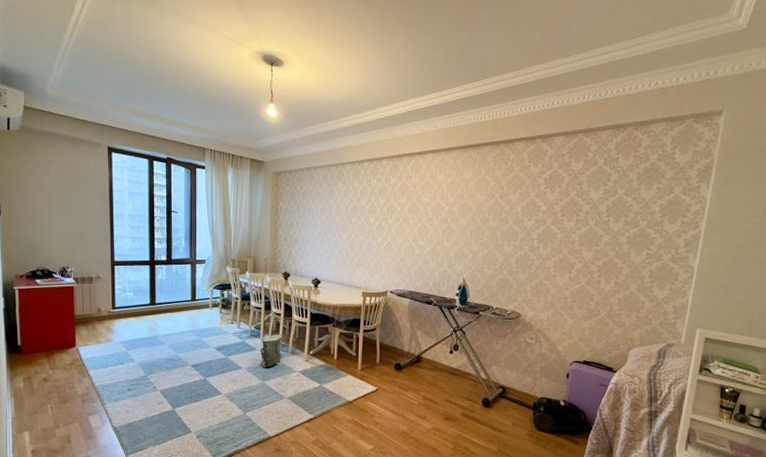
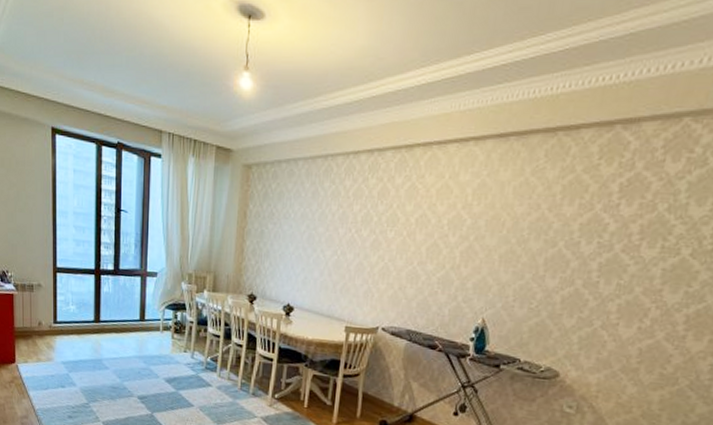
bag: present [260,335,282,367] -> none [216,370,243,408]

